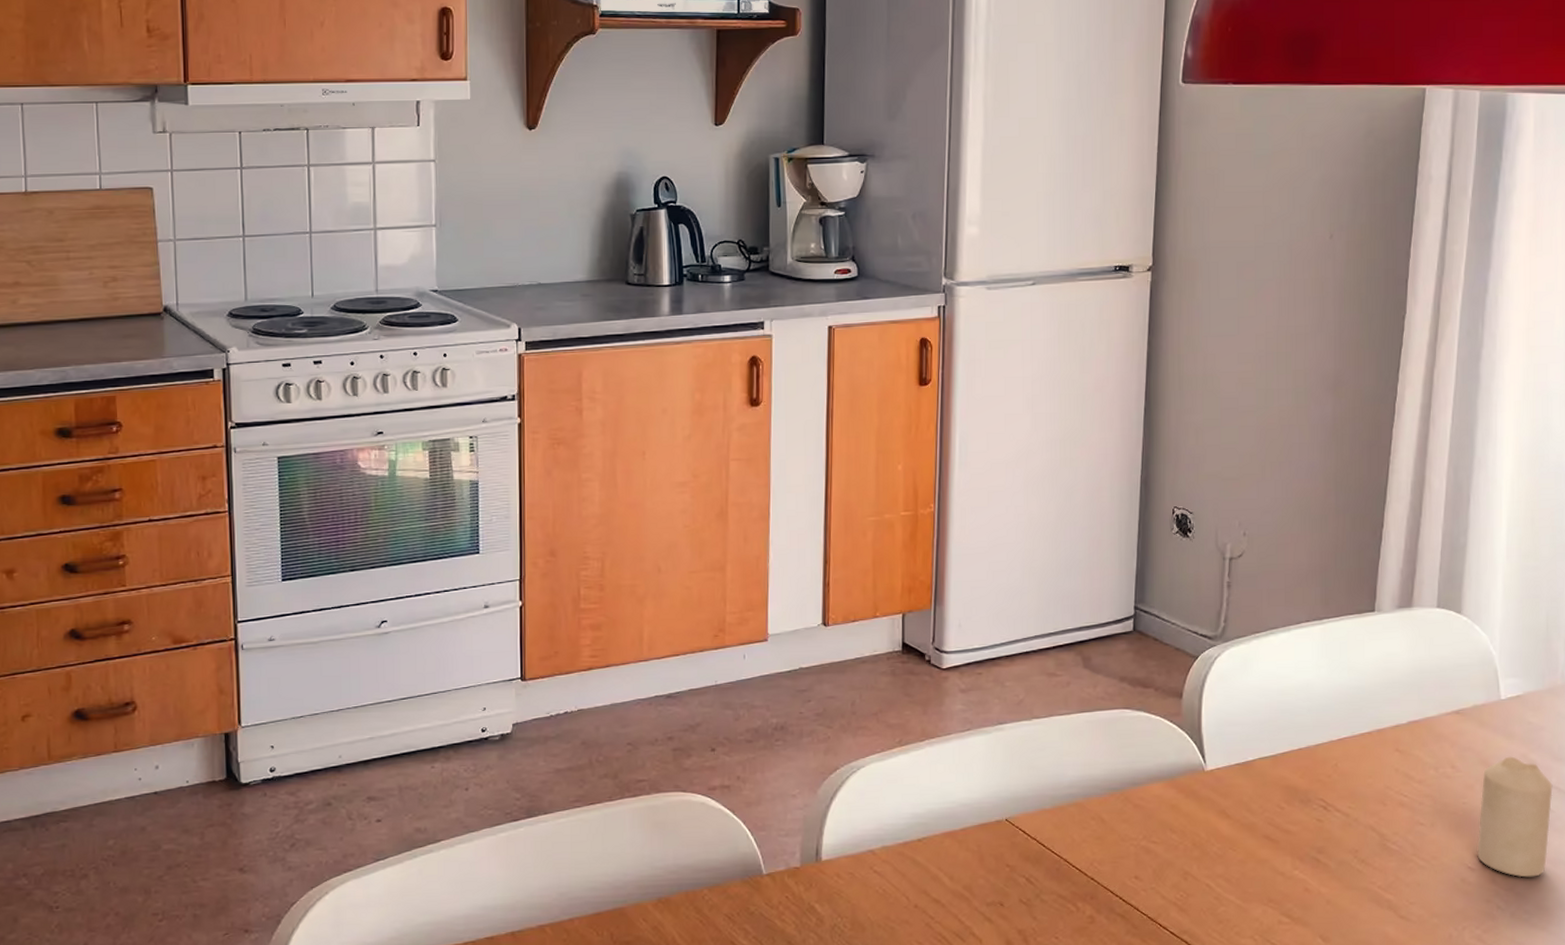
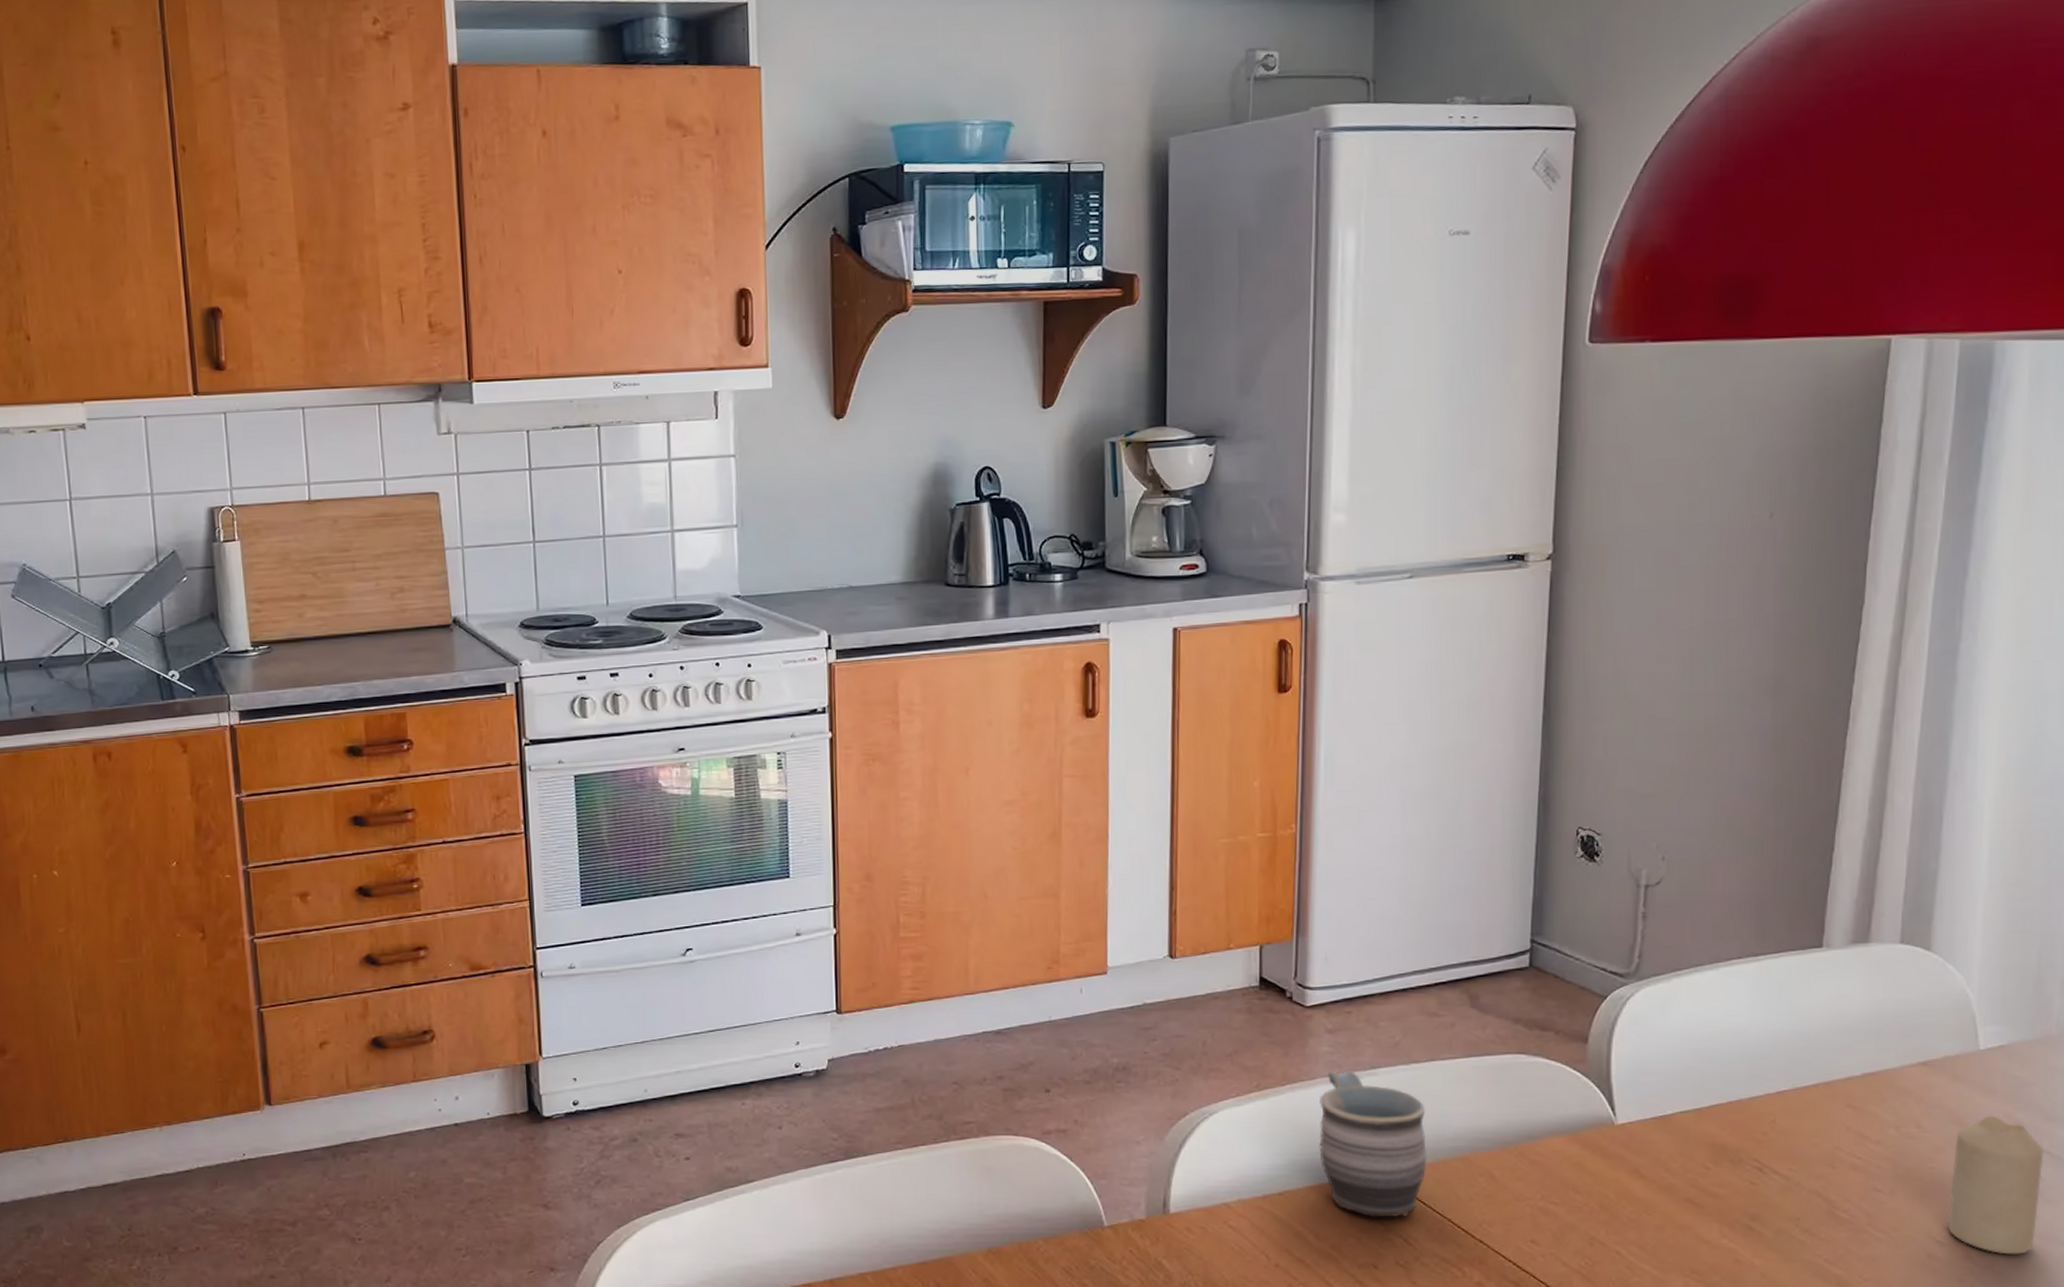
mug: none [953,726,1046,860] -> present [1319,1071,1427,1218]

